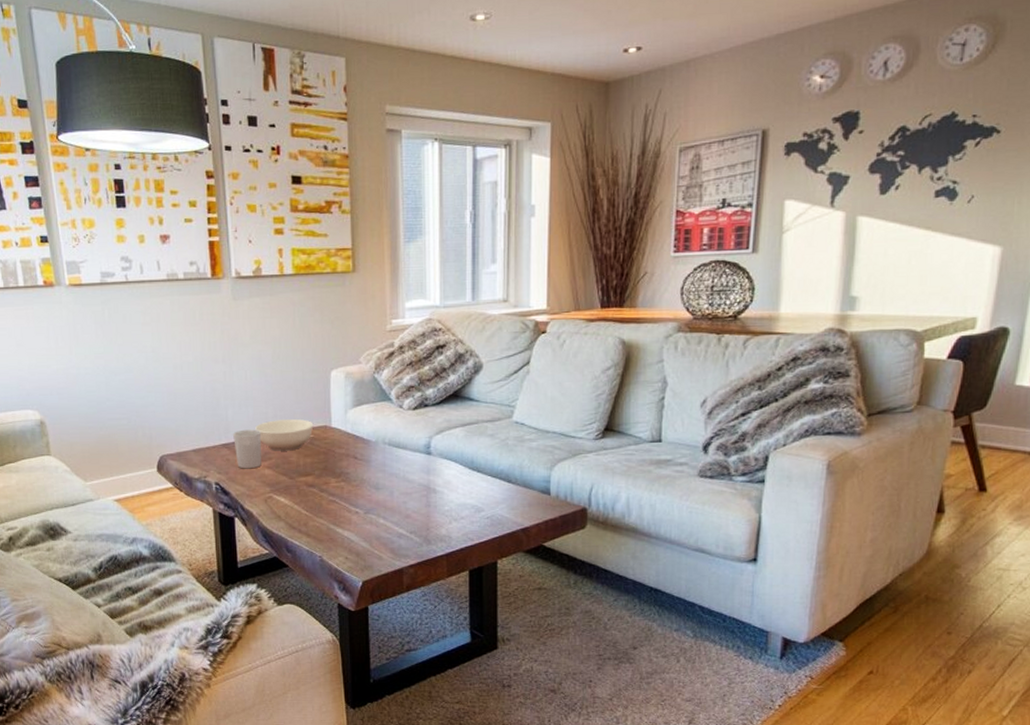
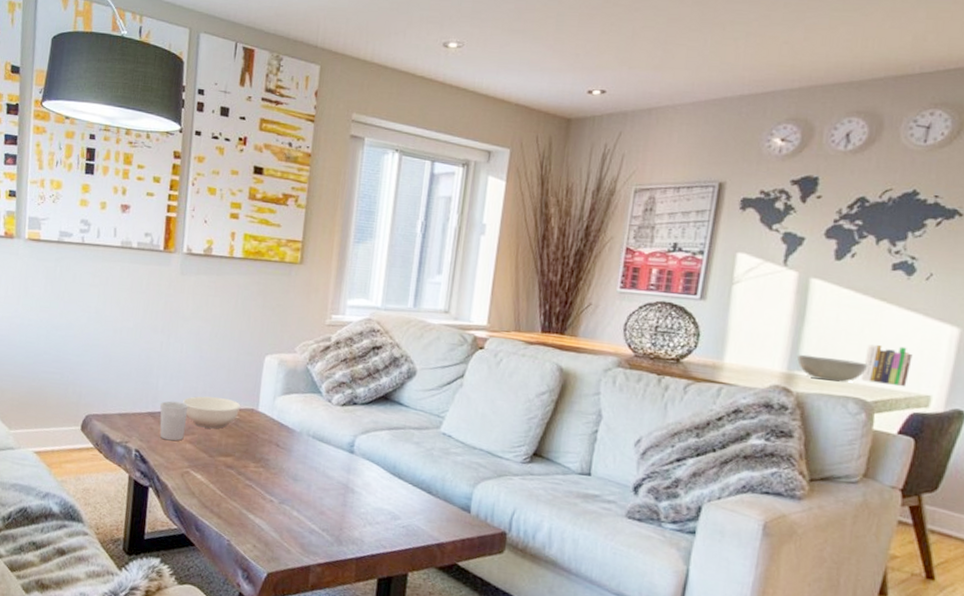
bowl: none [849,293,917,317] -> present [797,354,869,383]
books: none [910,273,958,313] -> present [861,344,913,387]

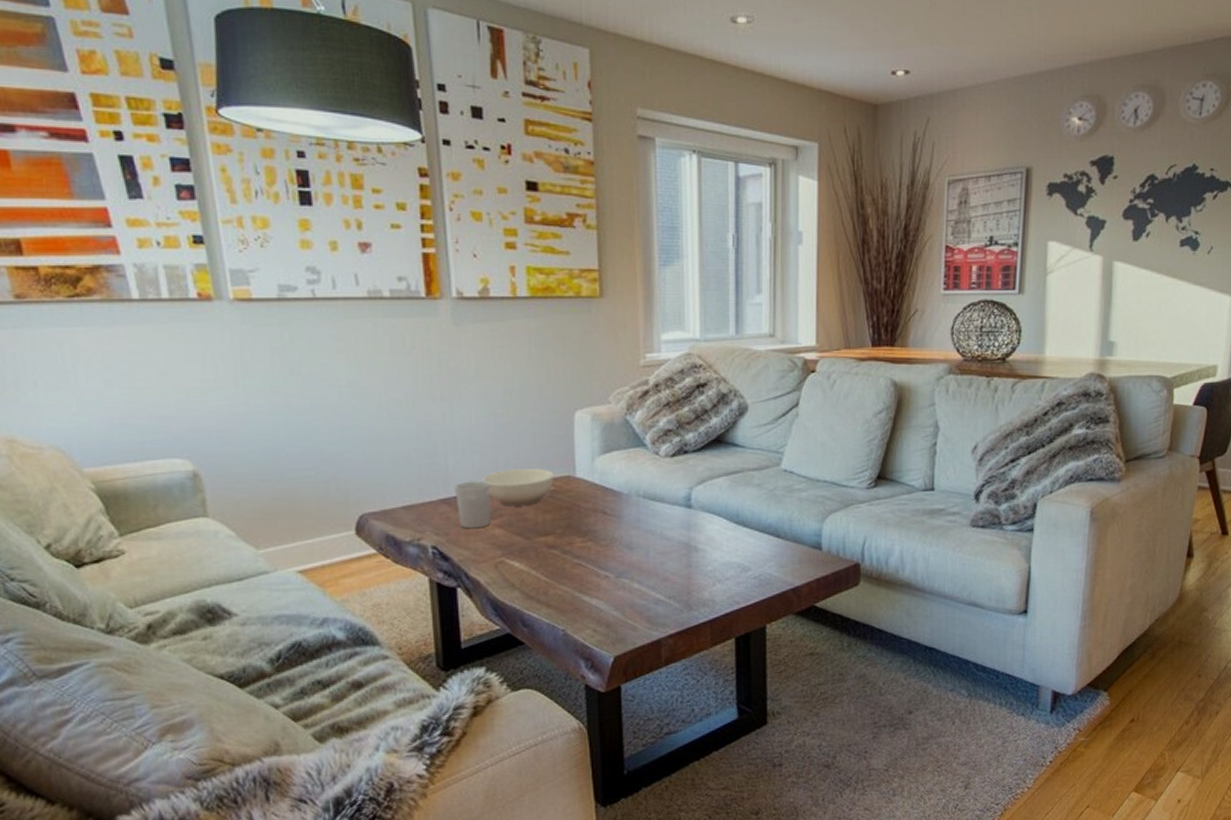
bowl: present [797,354,869,383] -> none [1108,339,1166,363]
books: present [861,344,913,387] -> none [1161,321,1201,360]

